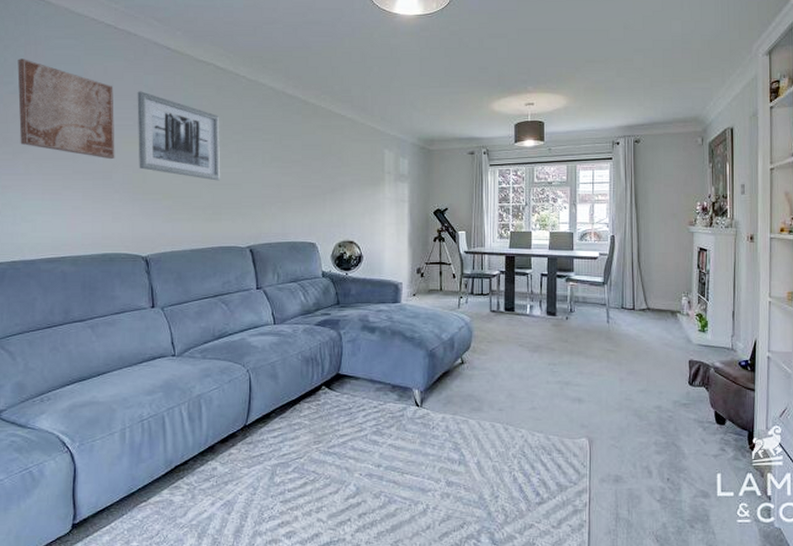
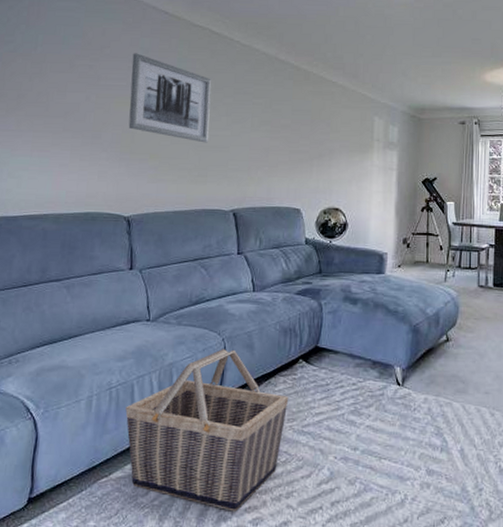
wall art: present [17,59,115,160] -> none [14,19,110,119]
basket: none [158,378,314,527] -> present [125,348,289,512]

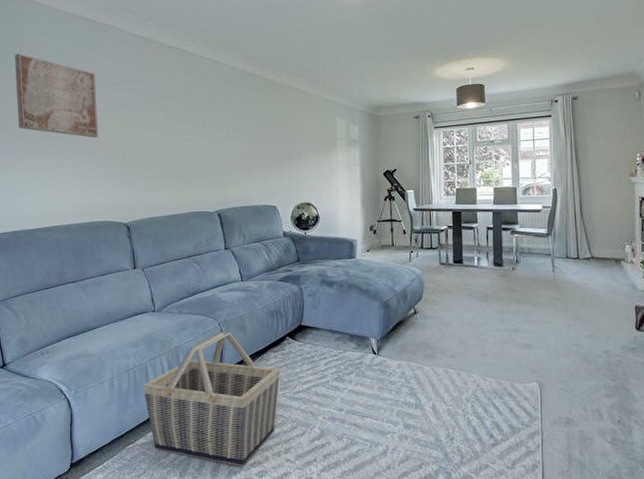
wall art: none [14,19,110,119] -> present [14,54,99,139]
wall art: present [128,53,211,143] -> none [116,76,190,153]

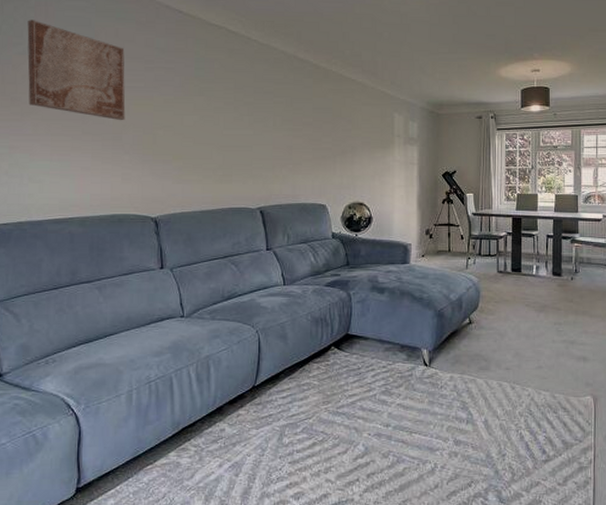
basket: present [142,331,280,467] -> none [166,339,323,488]

